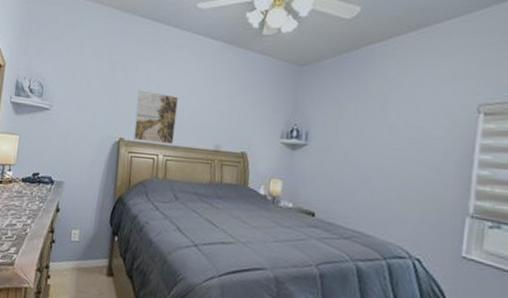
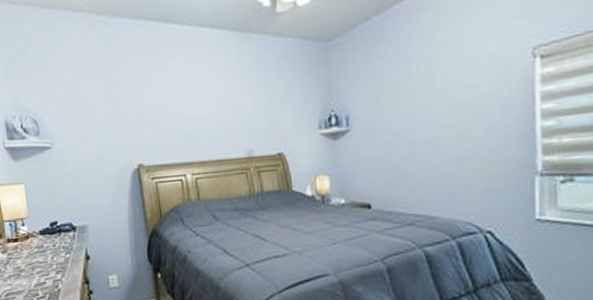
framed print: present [133,89,178,145] -> none [148,104,200,163]

